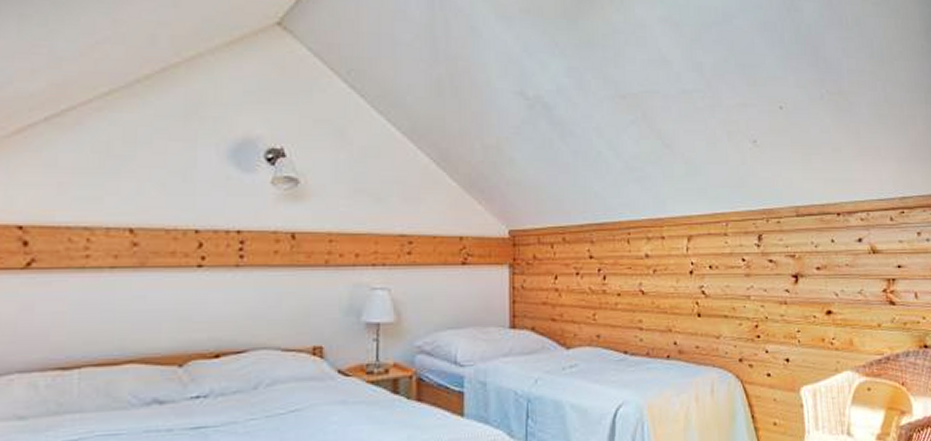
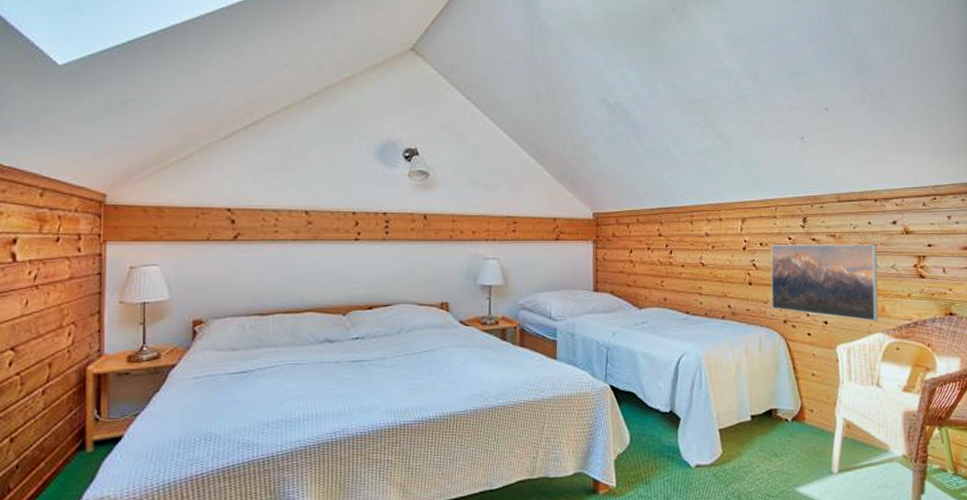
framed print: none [722,266,846,357] -> present [771,244,878,321]

